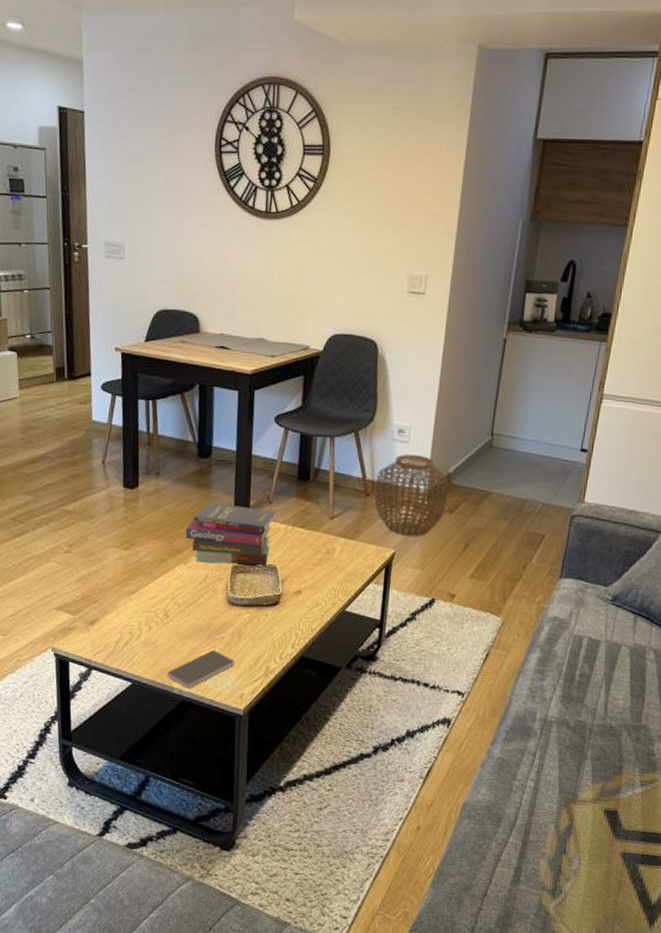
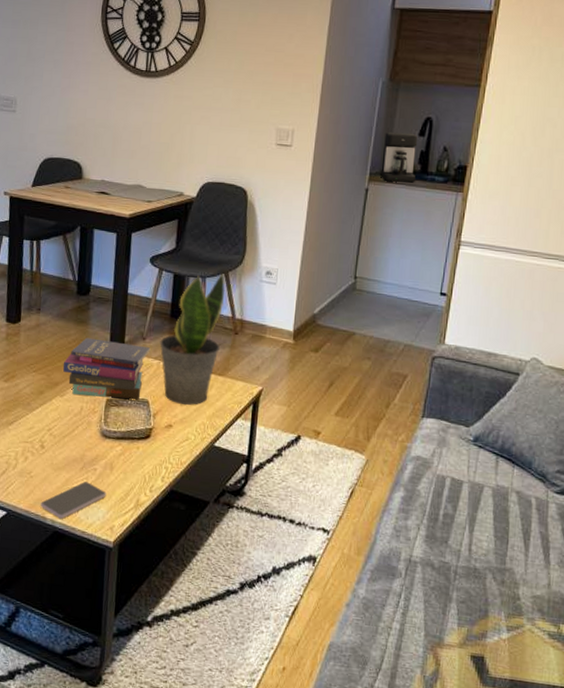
potted plant: none [287,433,356,571] -> present [160,274,226,406]
woven basket: present [374,454,449,537] -> none [243,295,315,374]

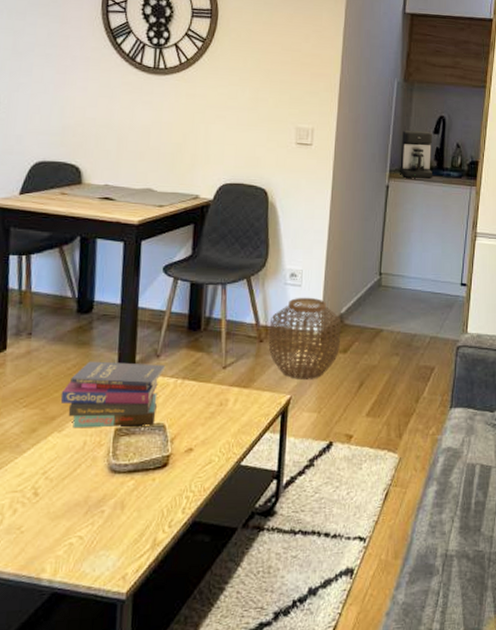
smartphone: present [40,481,107,519] -> none [34,527,117,577]
potted plant: present [160,274,226,406] -> none [176,279,248,425]
woven basket: none [243,295,315,374] -> present [268,297,342,379]

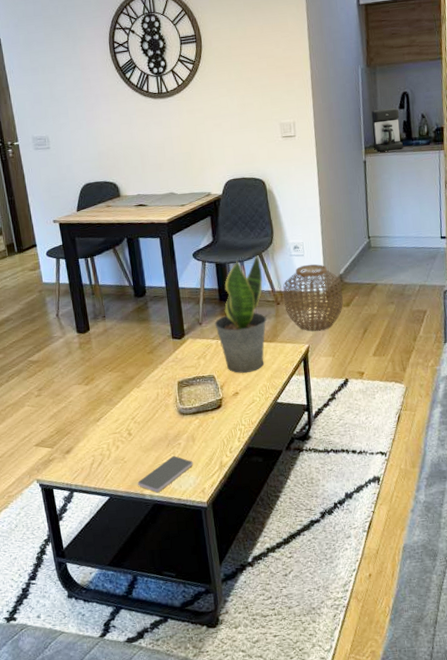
smartphone: none [34,527,117,577] -> present [138,456,193,492]
books: present [60,361,166,427] -> none [134,330,208,383]
potted plant: none [176,279,248,425] -> present [214,255,267,374]

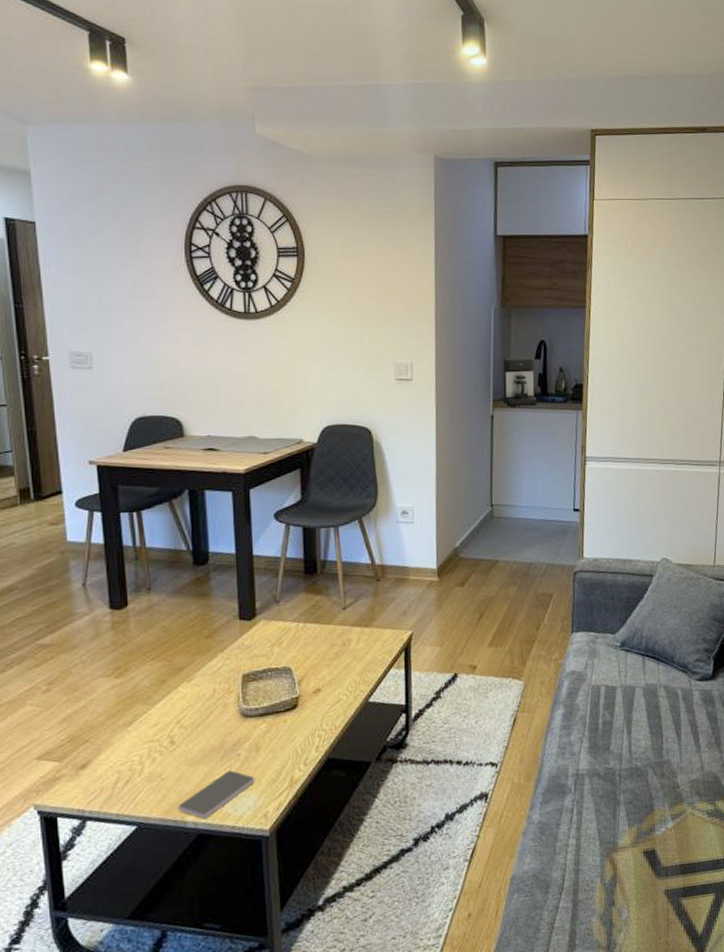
potted plant: present [214,255,267,374] -> none [296,520,362,666]
woven basket: present [282,264,343,332] -> none [385,533,458,615]

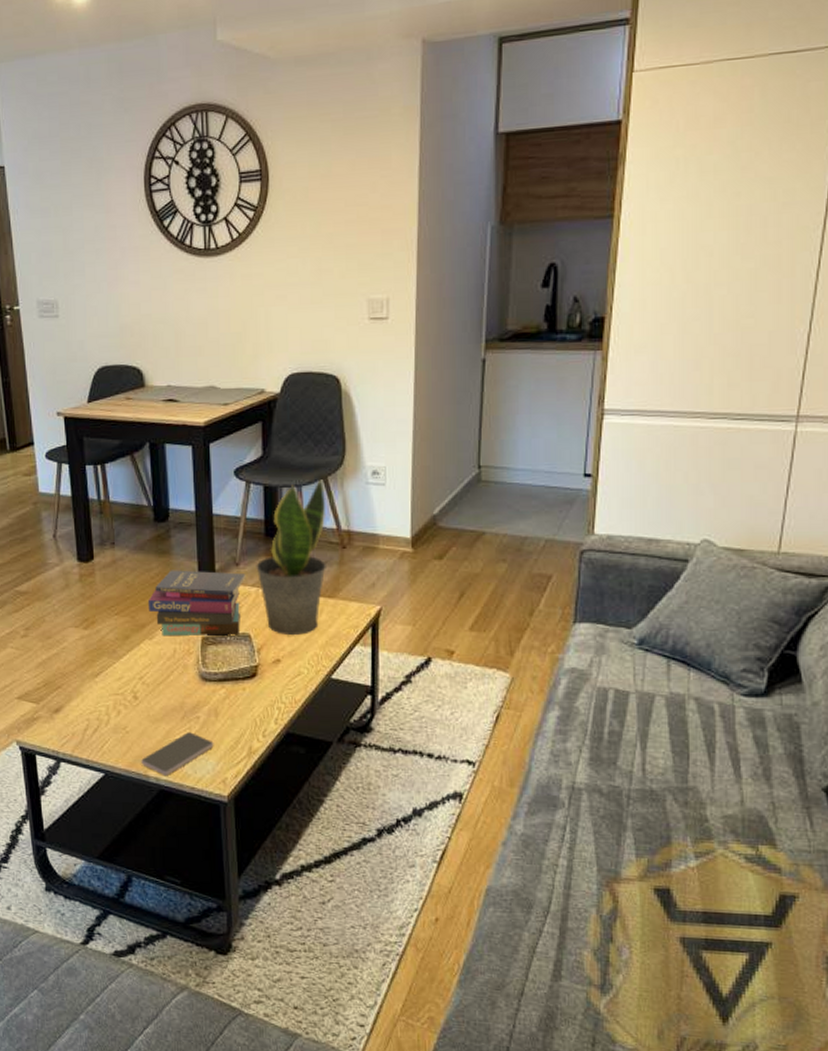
books: none [186,610,287,676] -> present [147,570,246,635]
potted plant: none [296,520,362,666] -> present [256,479,326,636]
coffee maker: present [503,357,537,406] -> none [499,285,542,347]

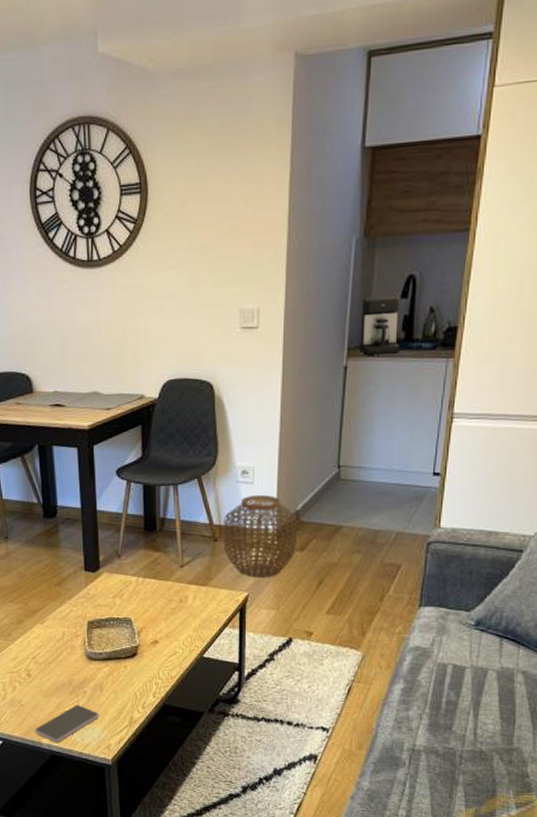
books: present [147,570,246,635] -> none [38,561,127,620]
potted plant: present [256,479,326,636] -> none [136,479,200,620]
woven basket: none [352,497,435,589] -> present [223,494,298,577]
coffee maker: none [499,285,542,347] -> present [360,295,400,355]

